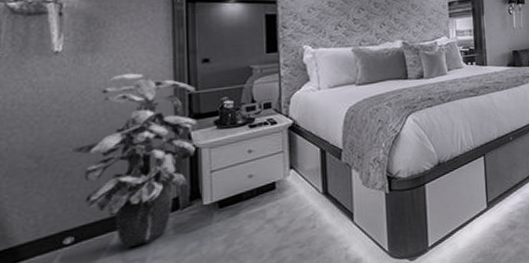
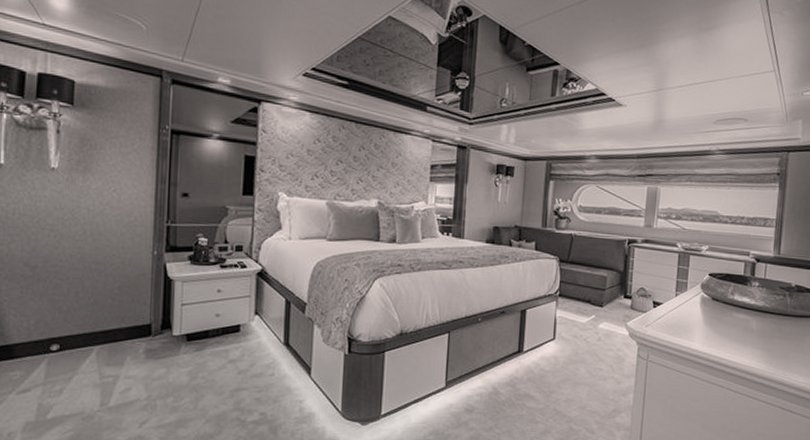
indoor plant: present [67,73,198,249] -> none [58,197,174,364]

